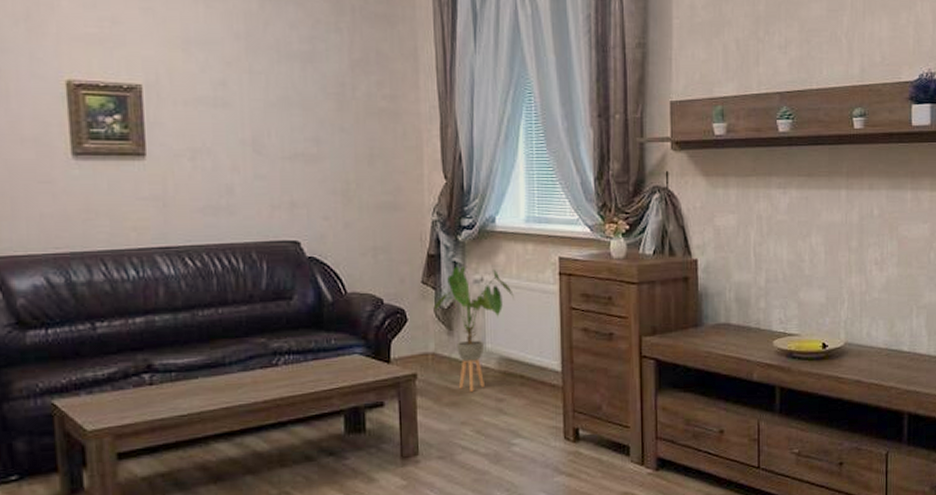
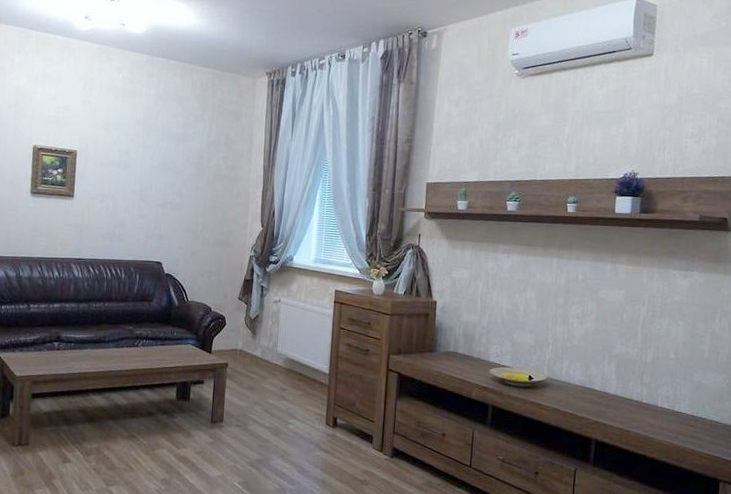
house plant: present [435,265,514,392] -> none [245,289,301,381]

